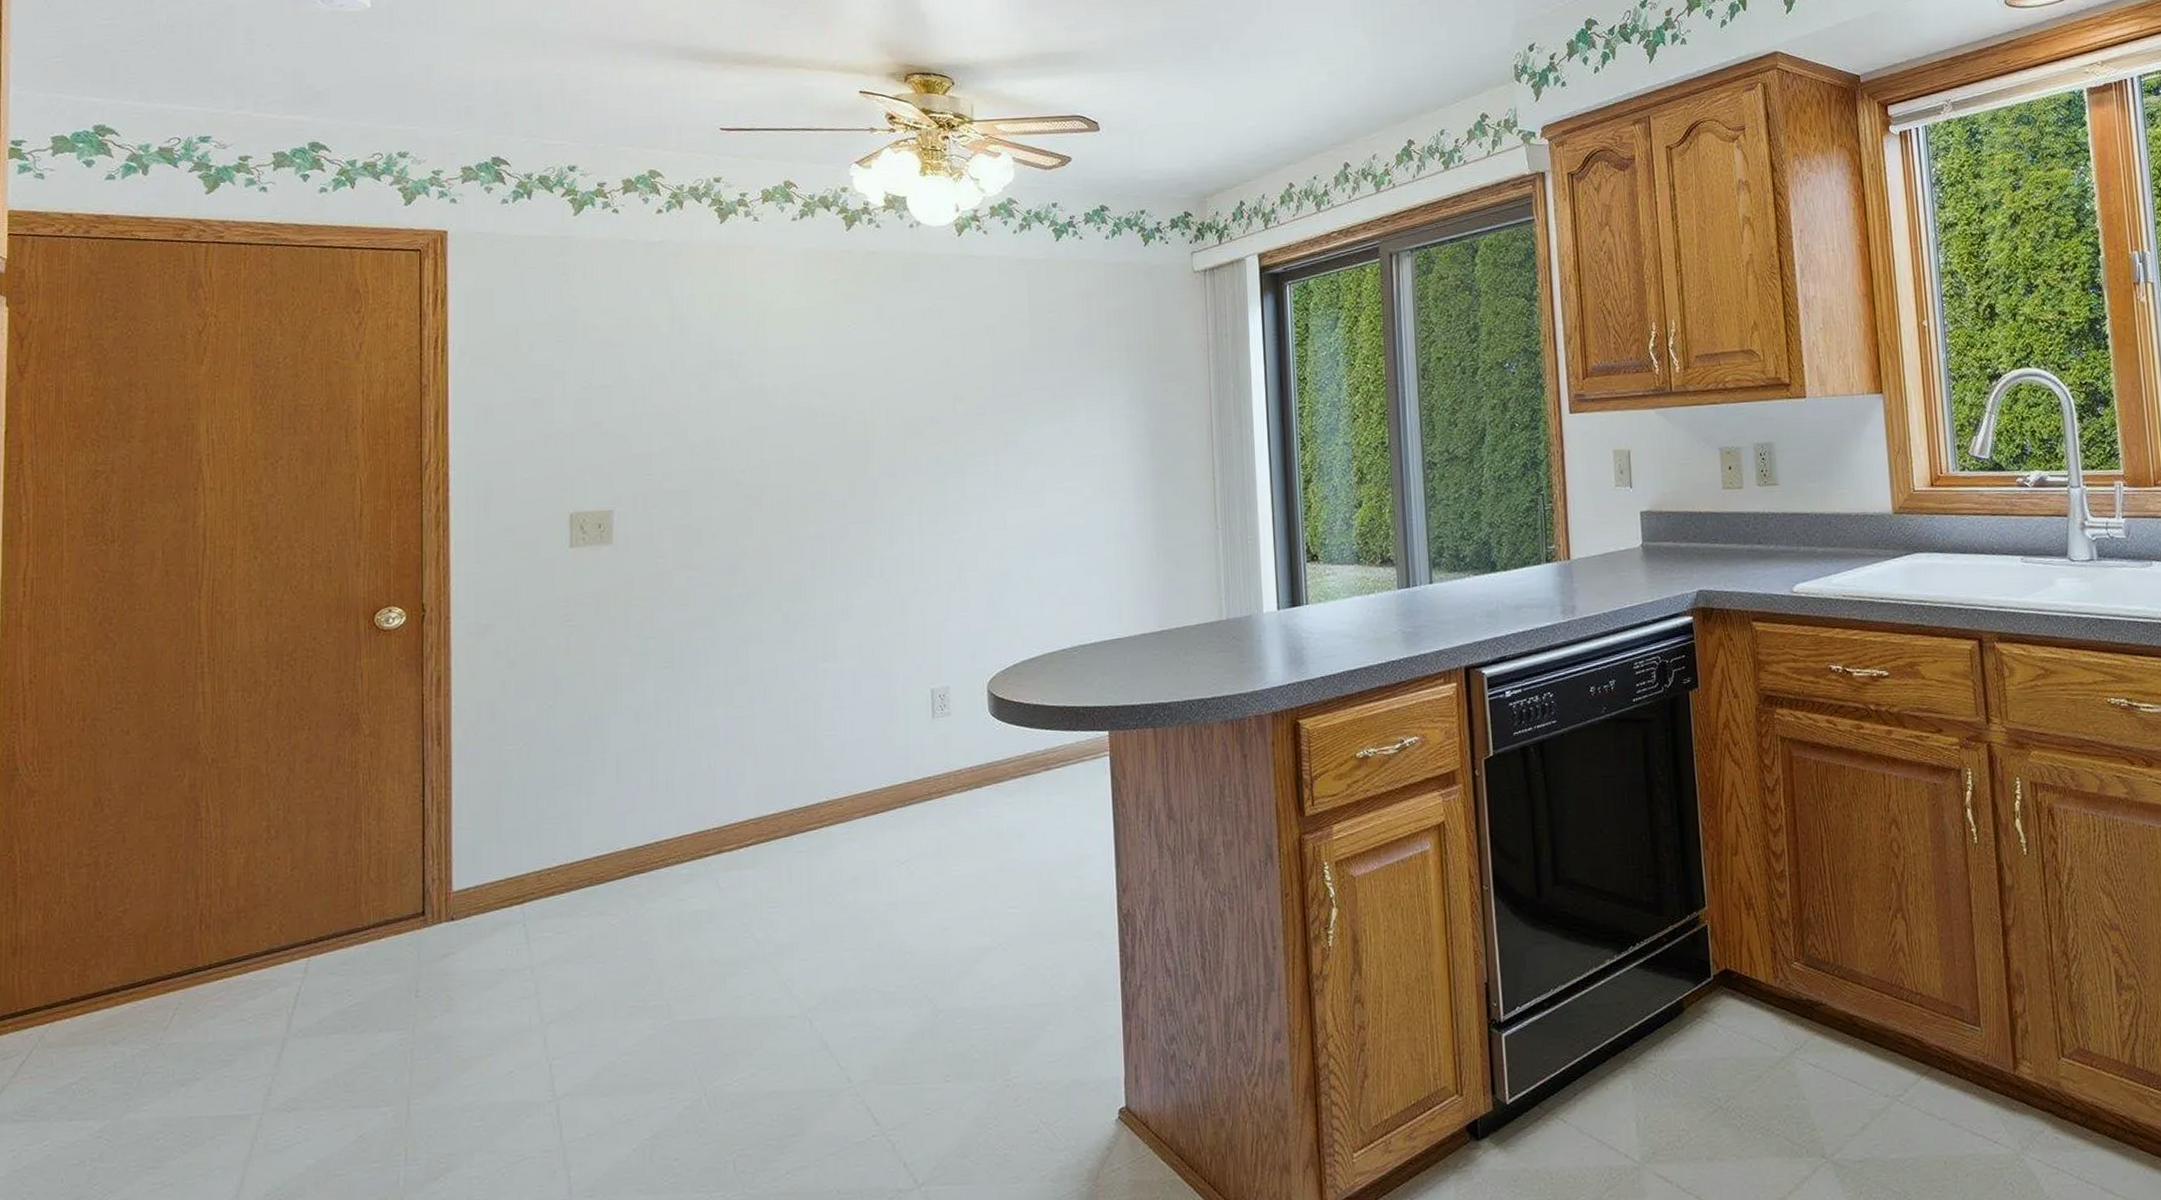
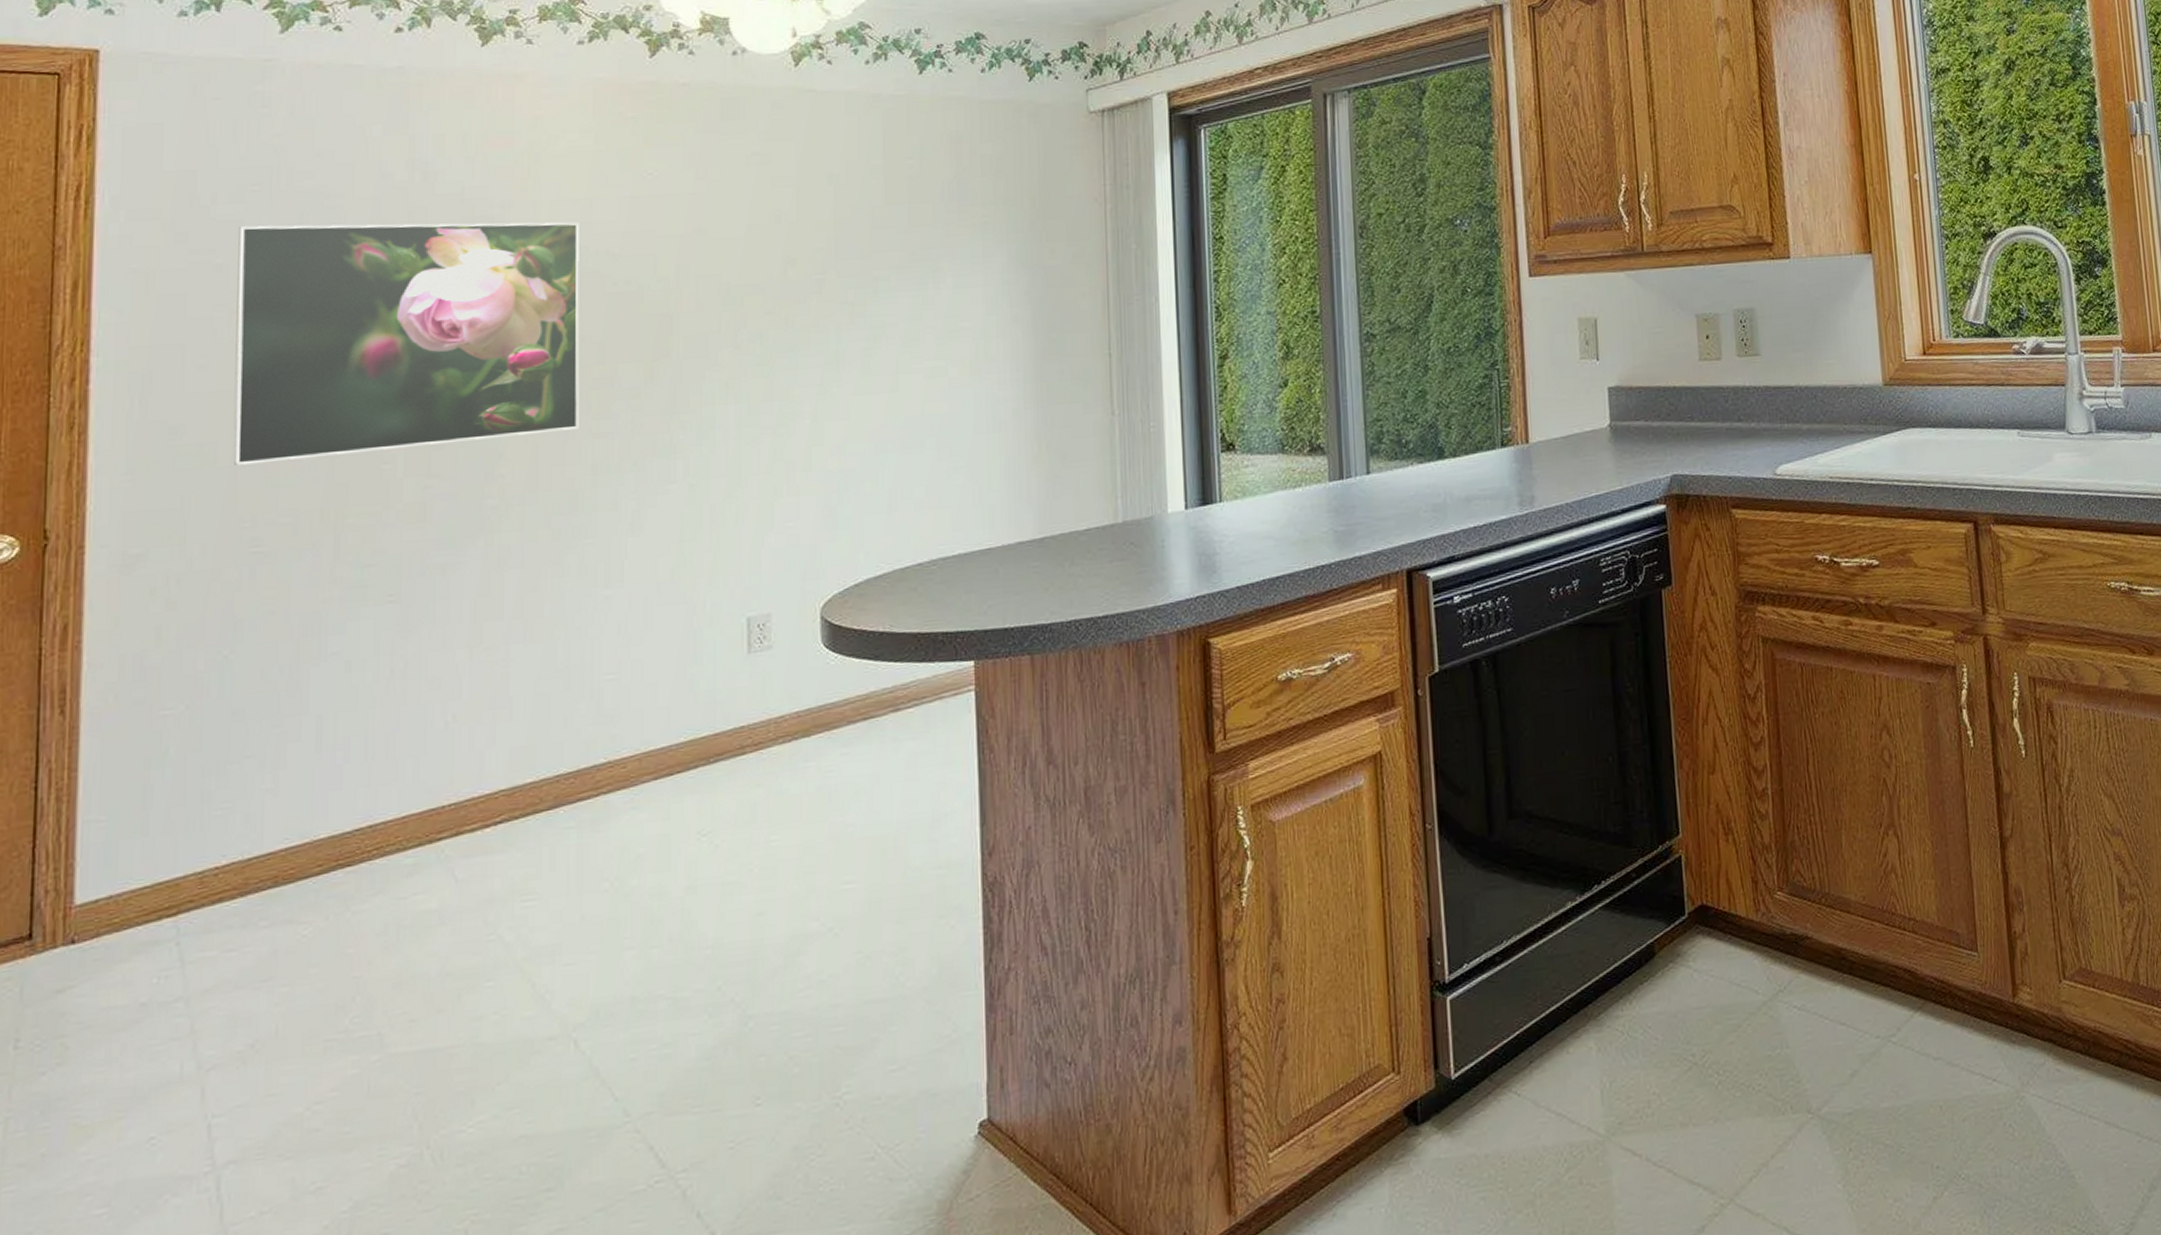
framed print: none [550,365,801,557] -> present [233,222,580,465]

